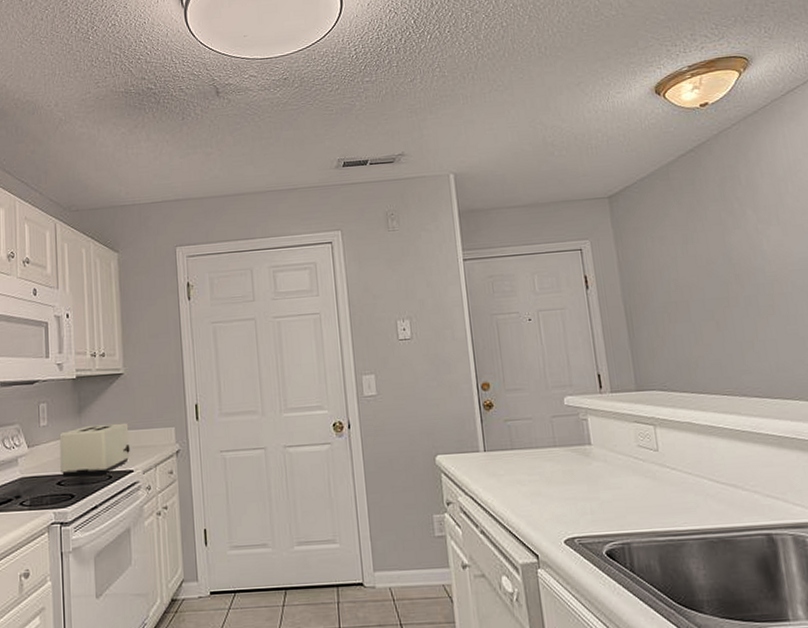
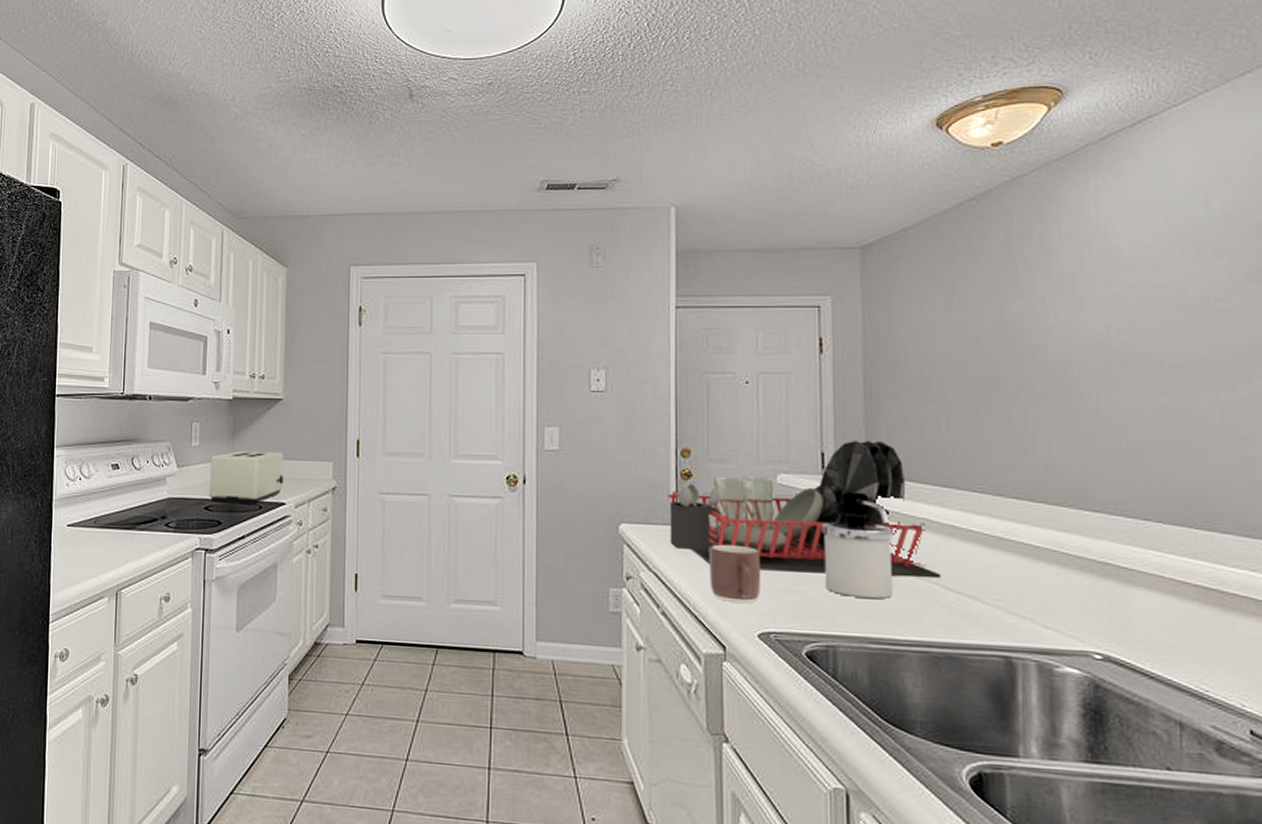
dish rack: none [474,360,708,483] -> present [668,441,941,579]
mug: none [513,462,563,515] -> present [708,544,761,604]
soap dispenser: none [605,405,671,498] -> present [822,491,893,600]

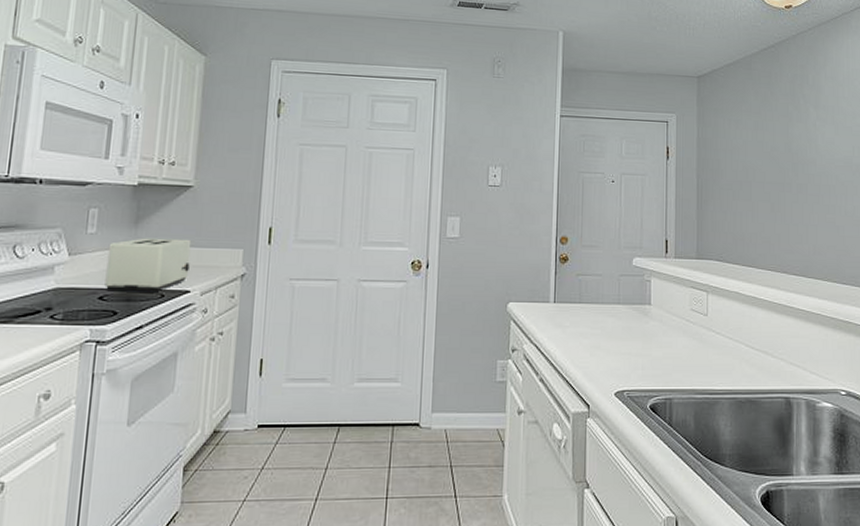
dish rack: present [668,441,941,579] -> none [548,230,746,339]
mug: present [708,544,761,604] -> none [578,317,619,368]
soap dispenser: present [822,491,893,600] -> none [664,271,714,358]

